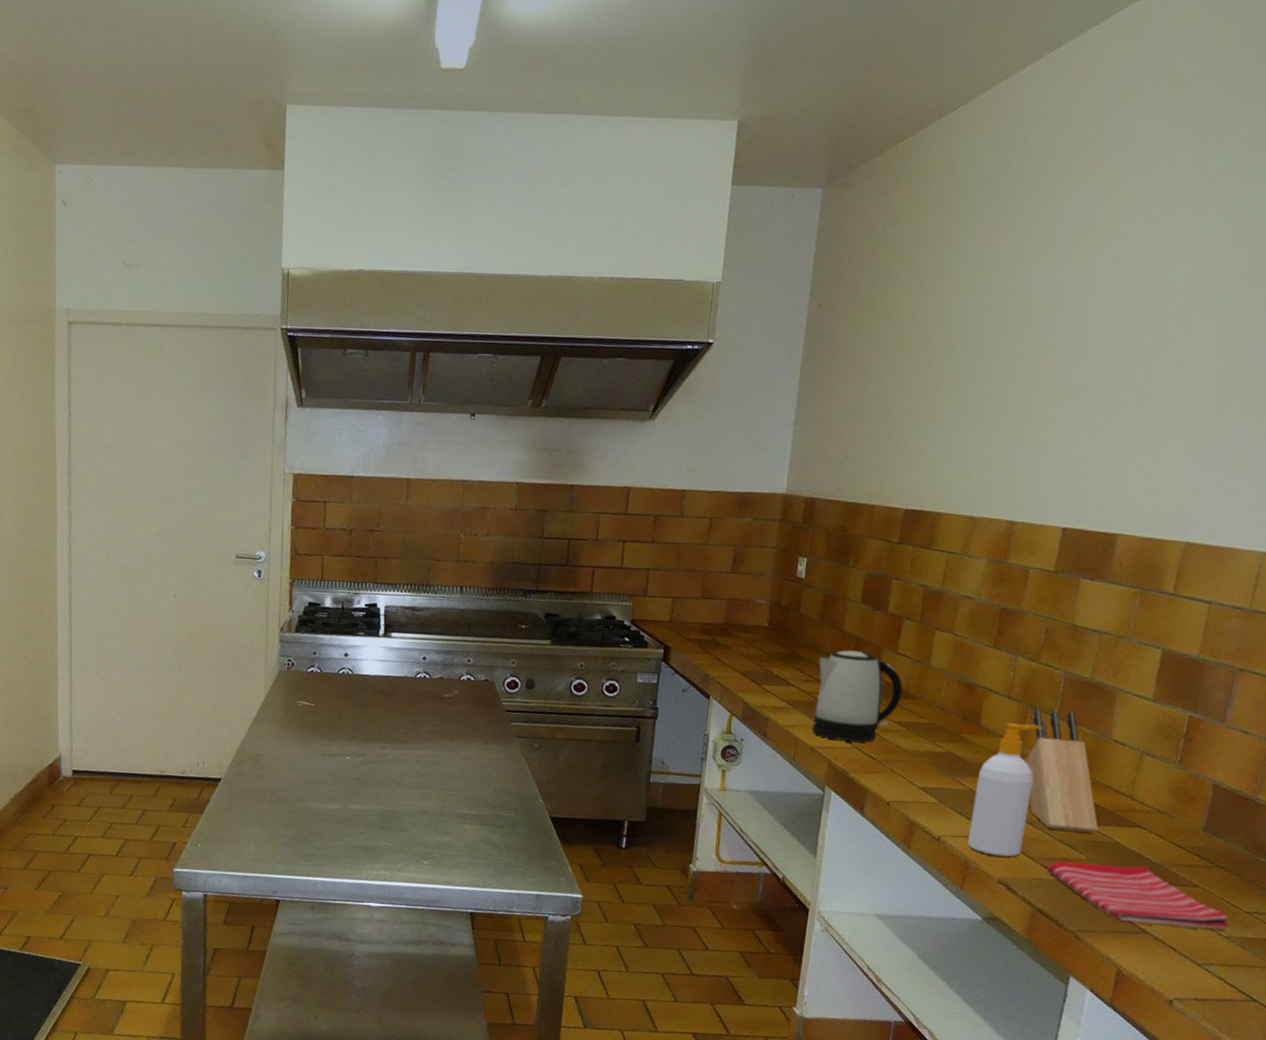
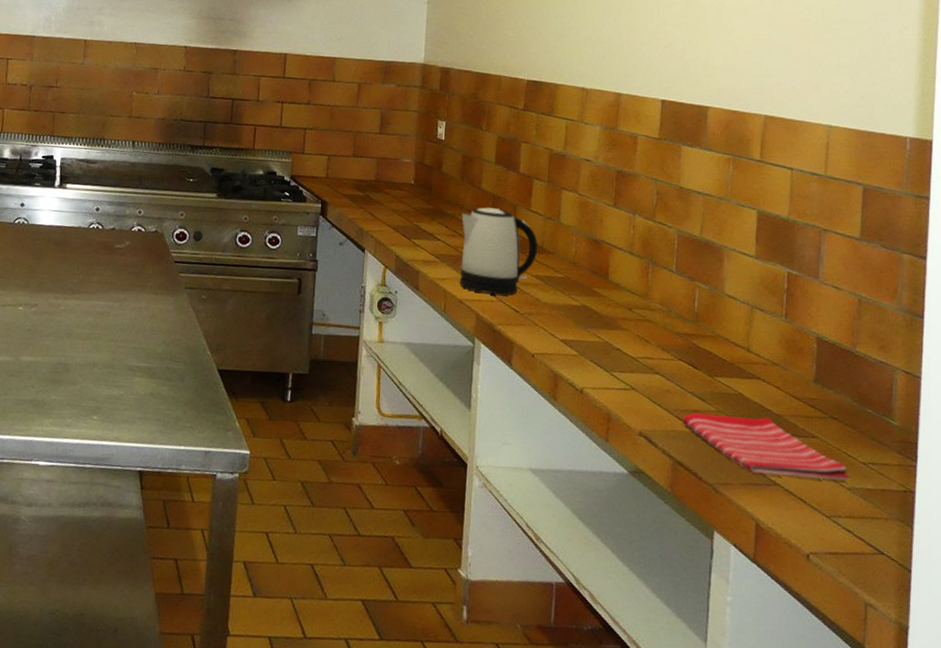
soap bottle: present [967,723,1043,857] -> none [607,277,664,409]
knife block: present [1026,708,1099,833] -> none [652,264,723,385]

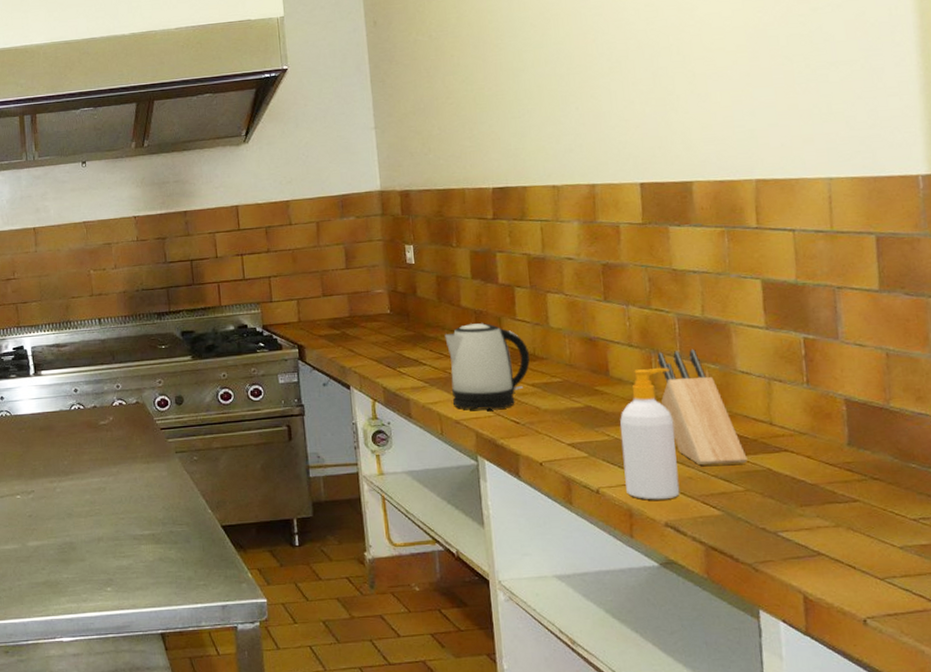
soap bottle: none [607,277,664,409] -> present [620,367,680,500]
knife block: none [652,264,723,385] -> present [657,349,748,465]
dish towel: present [682,412,849,481] -> none [709,489,900,547]

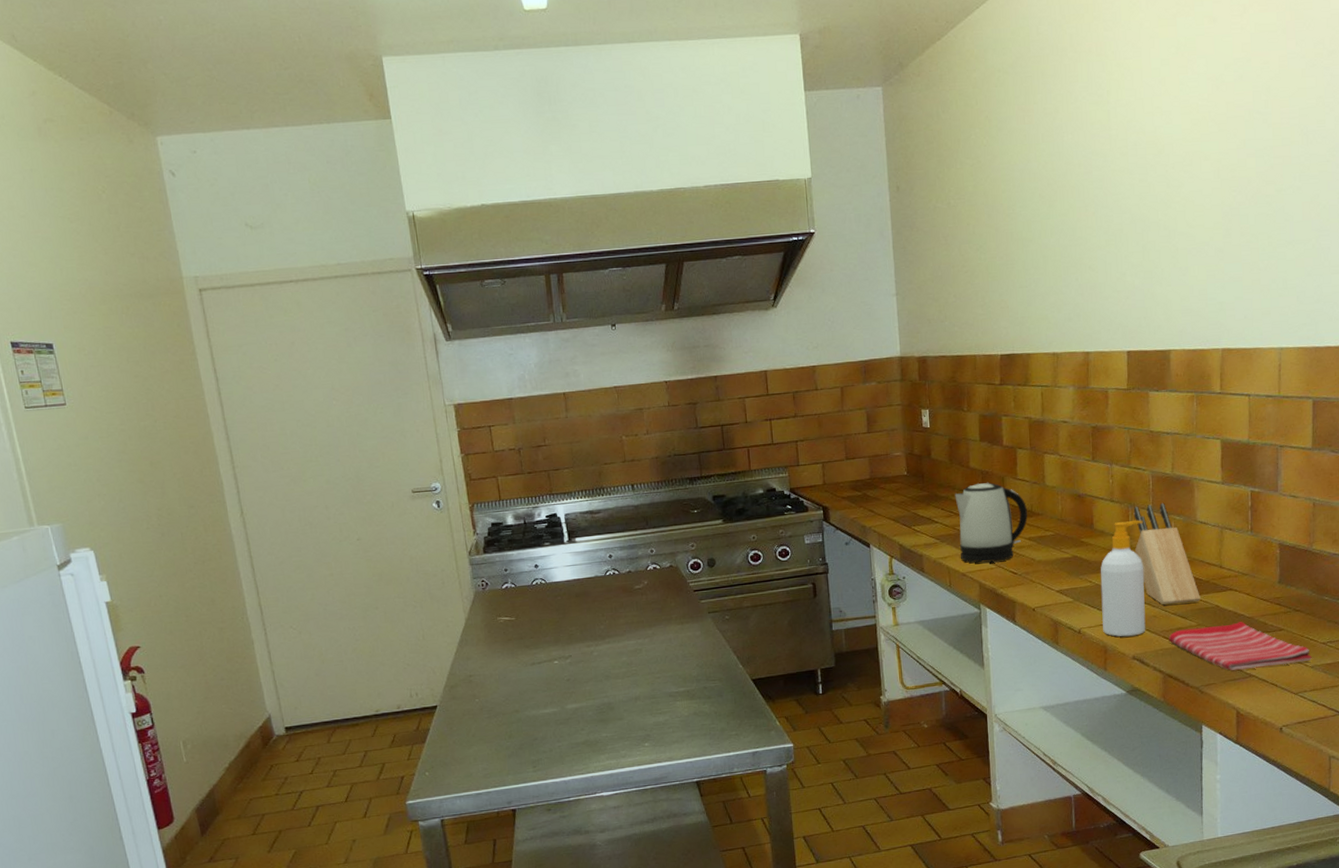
dish towel: none [709,489,900,547] -> present [1168,621,1312,671]

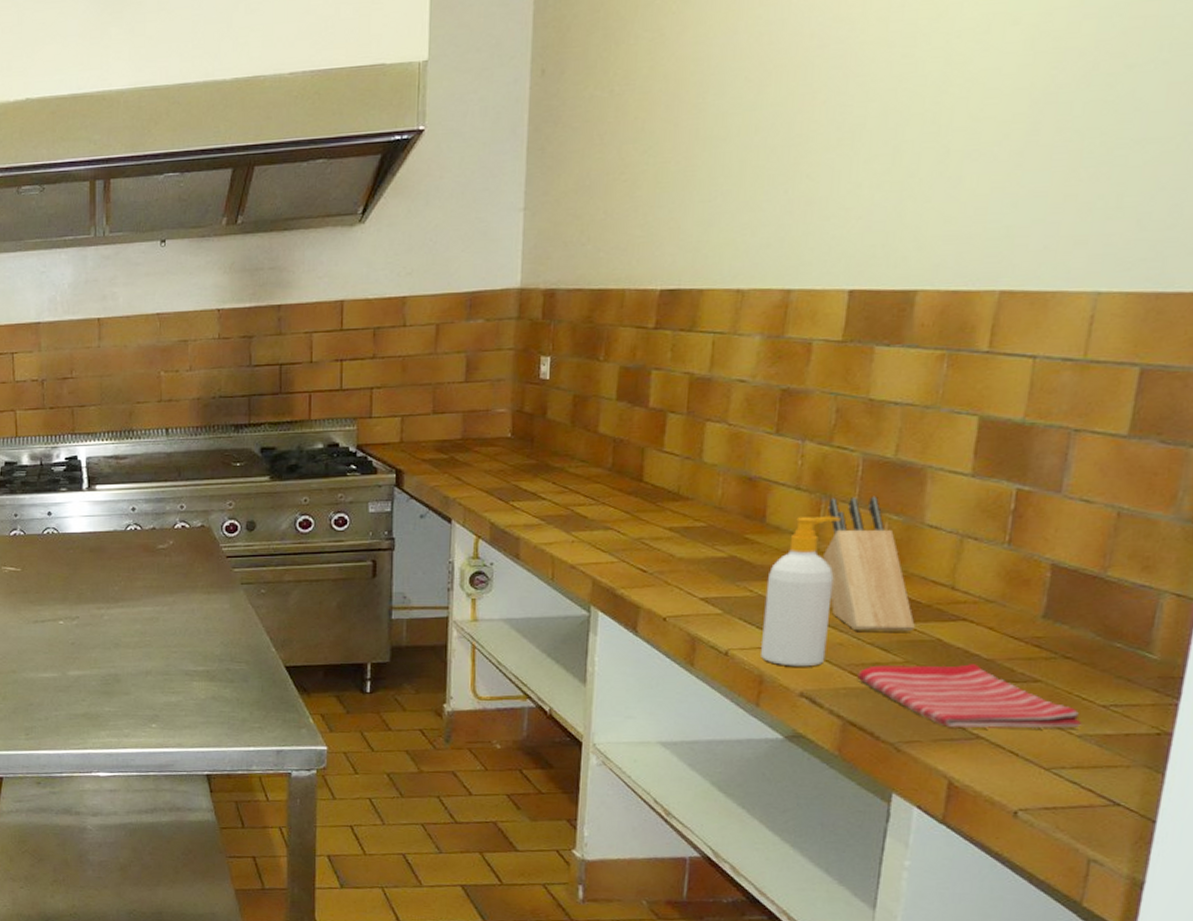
kettle: present [954,483,1028,563] -> none [571,454,673,554]

